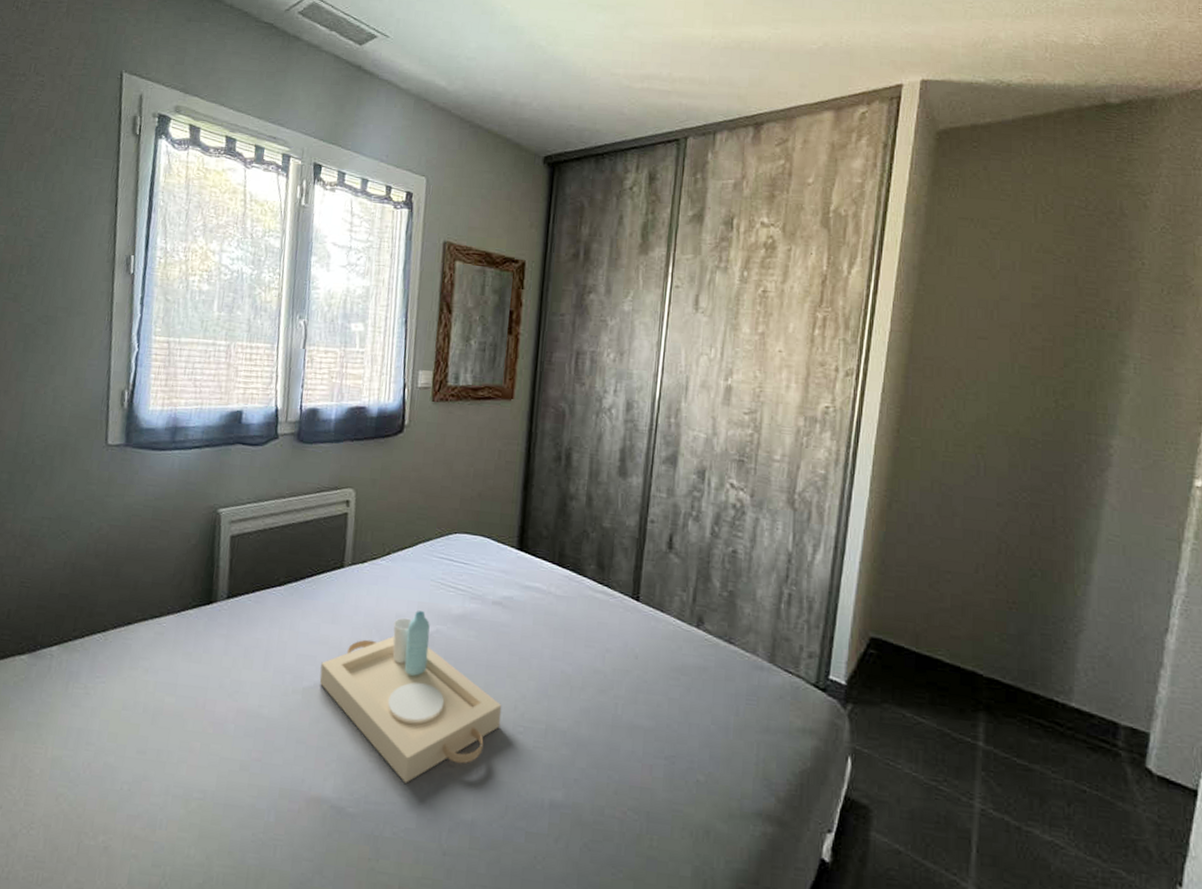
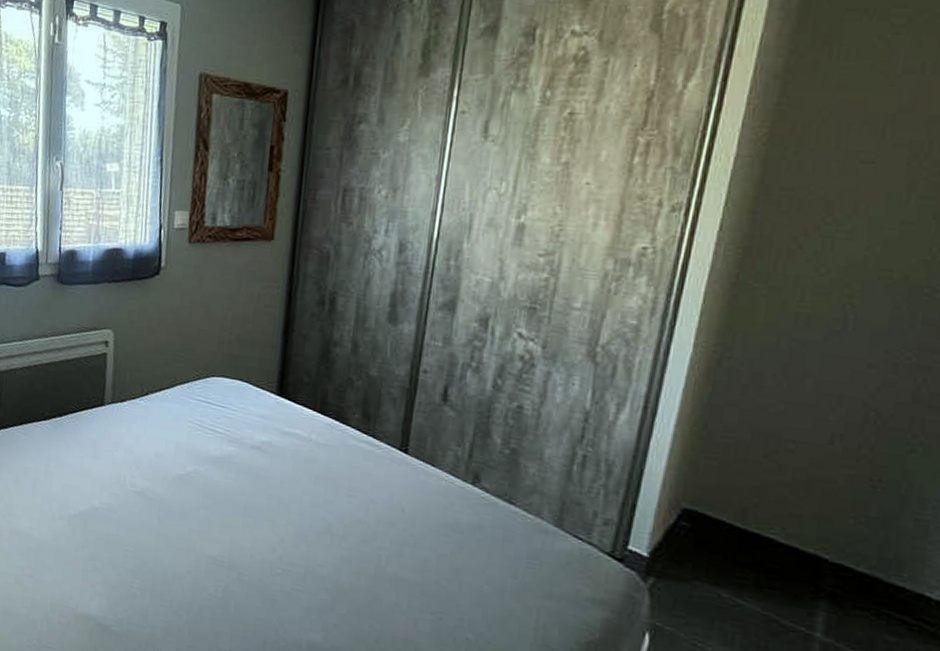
serving tray: present [319,610,502,783] -> none [83,450,260,611]

